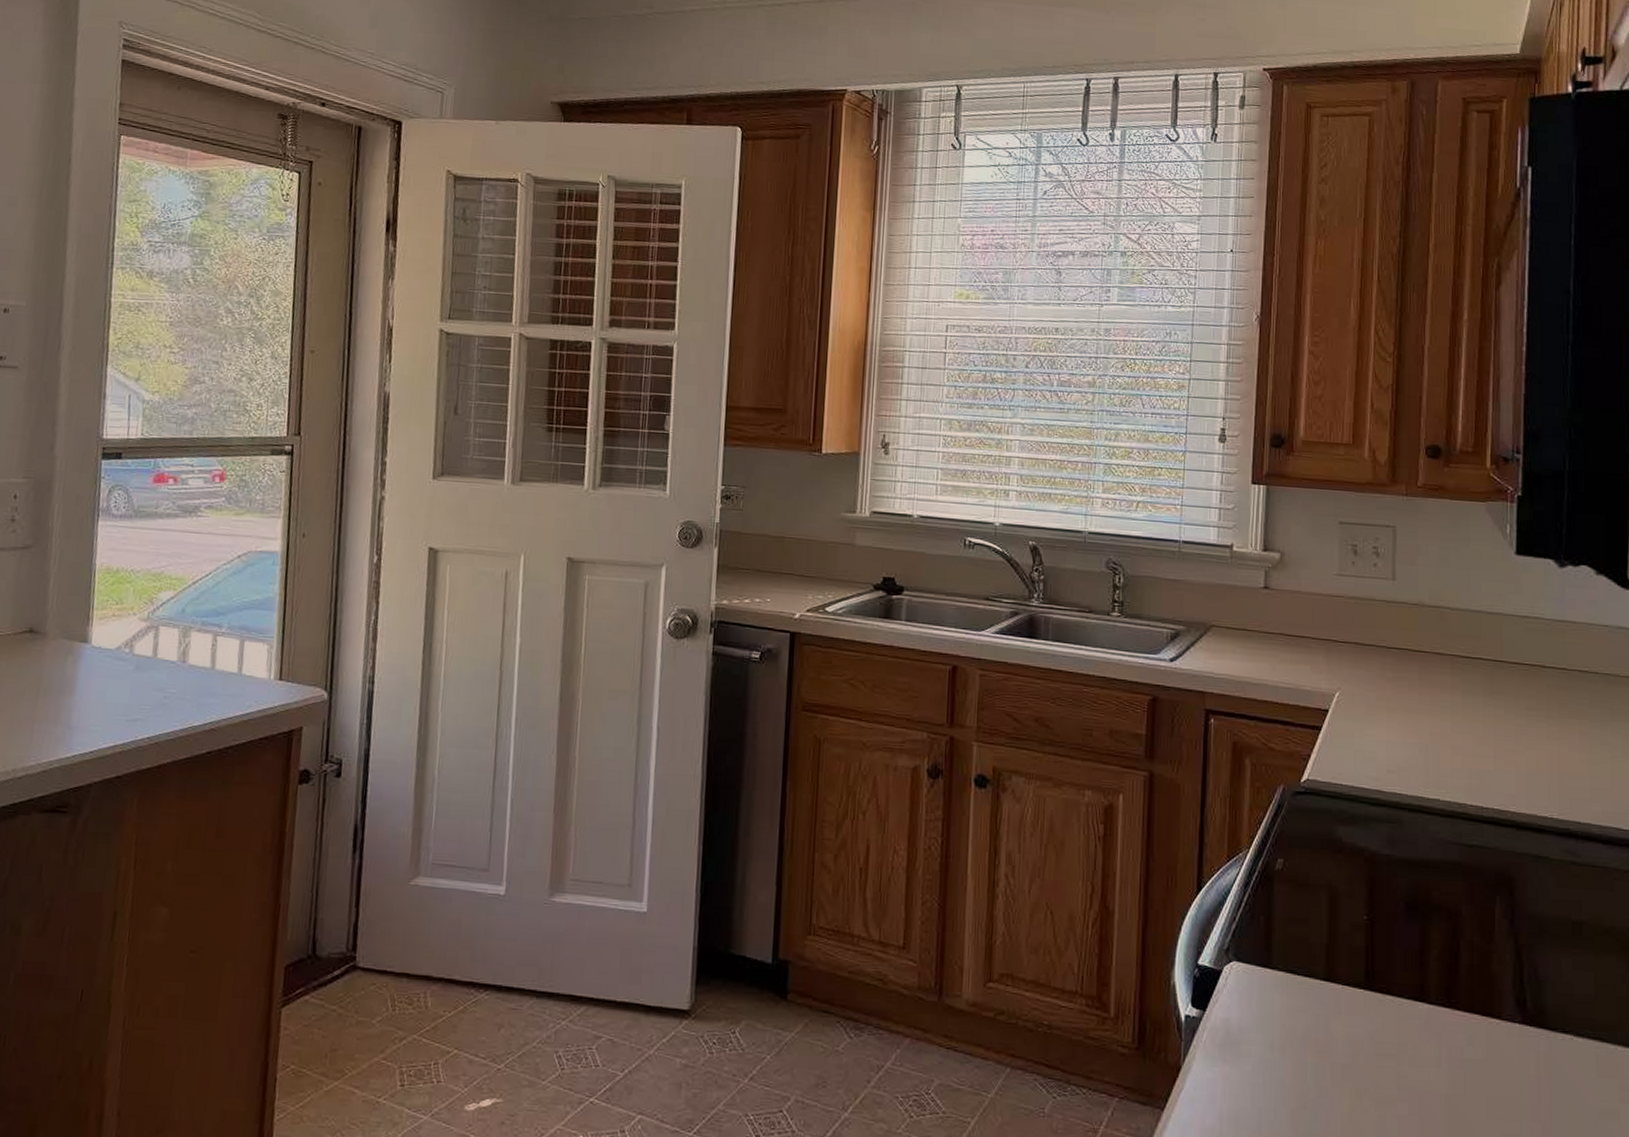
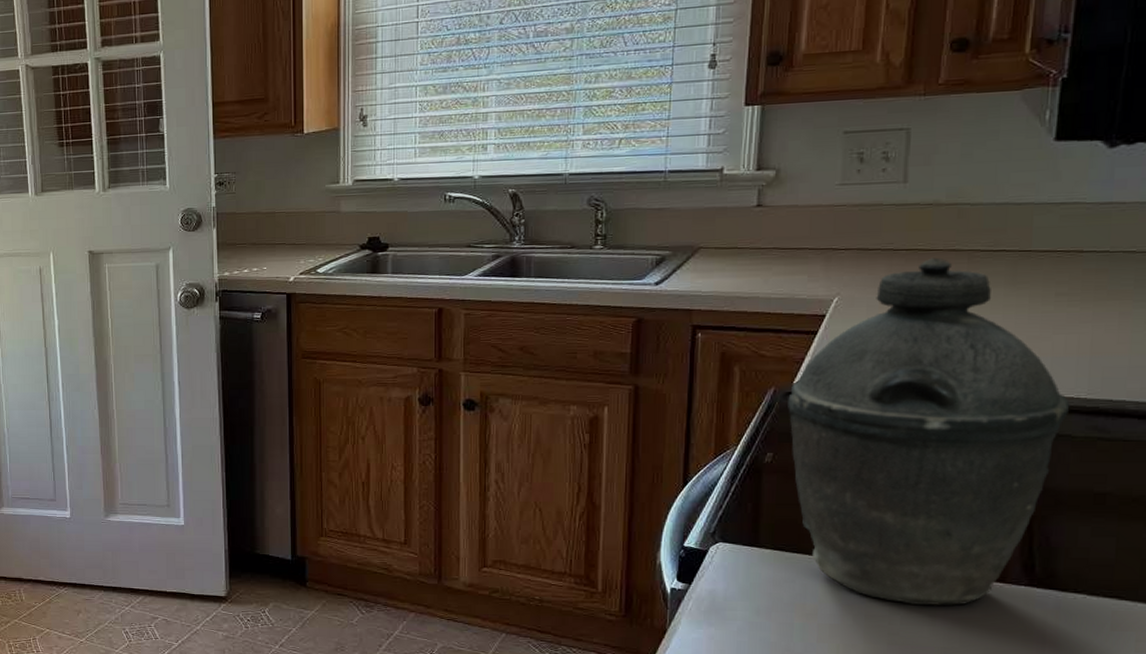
kettle: none [1296,659,1546,1045] -> present [788,257,1070,606]

